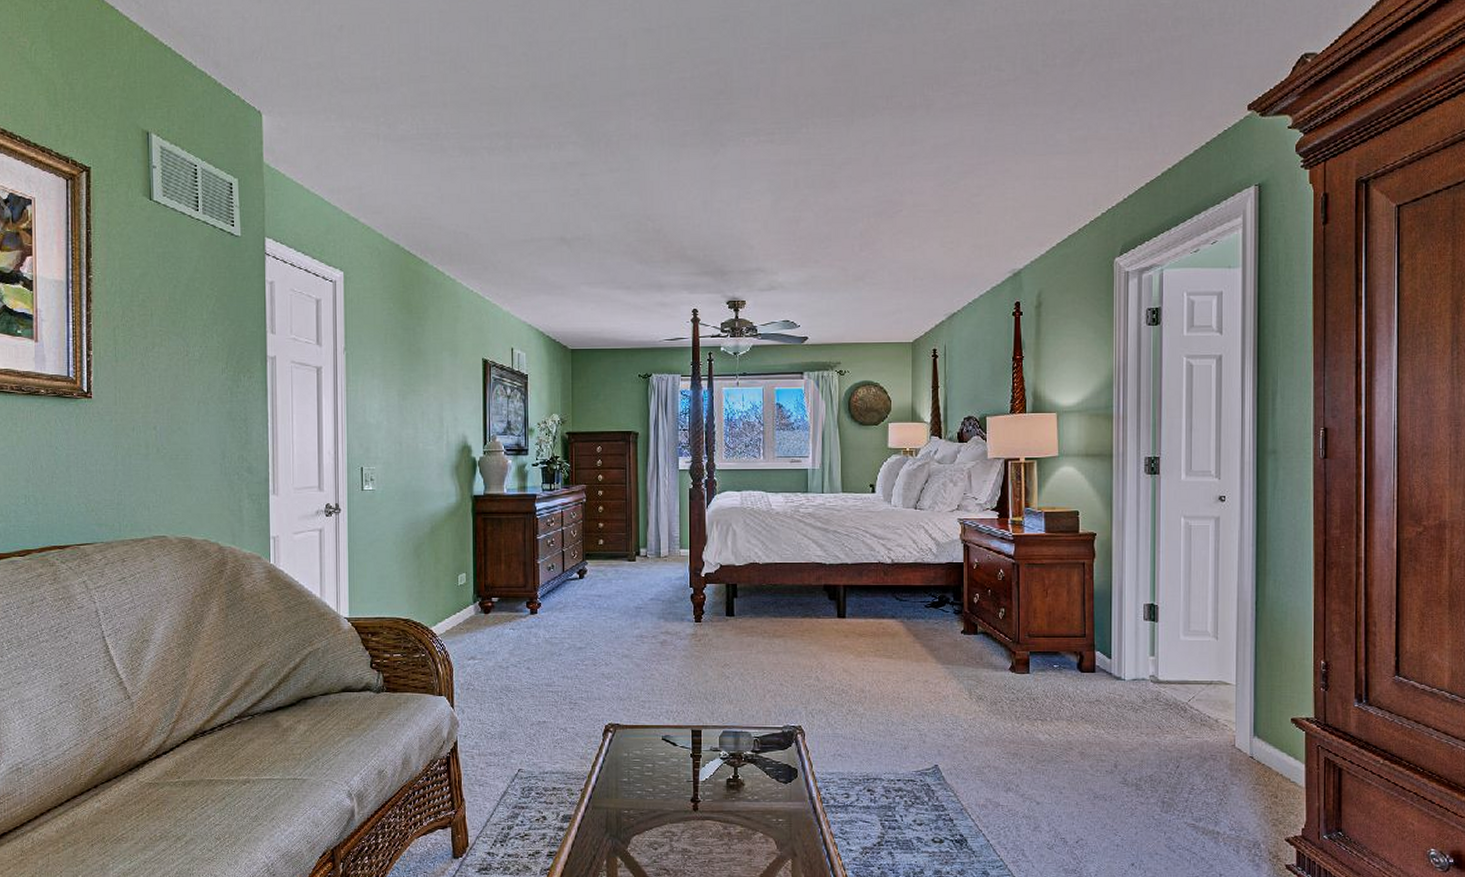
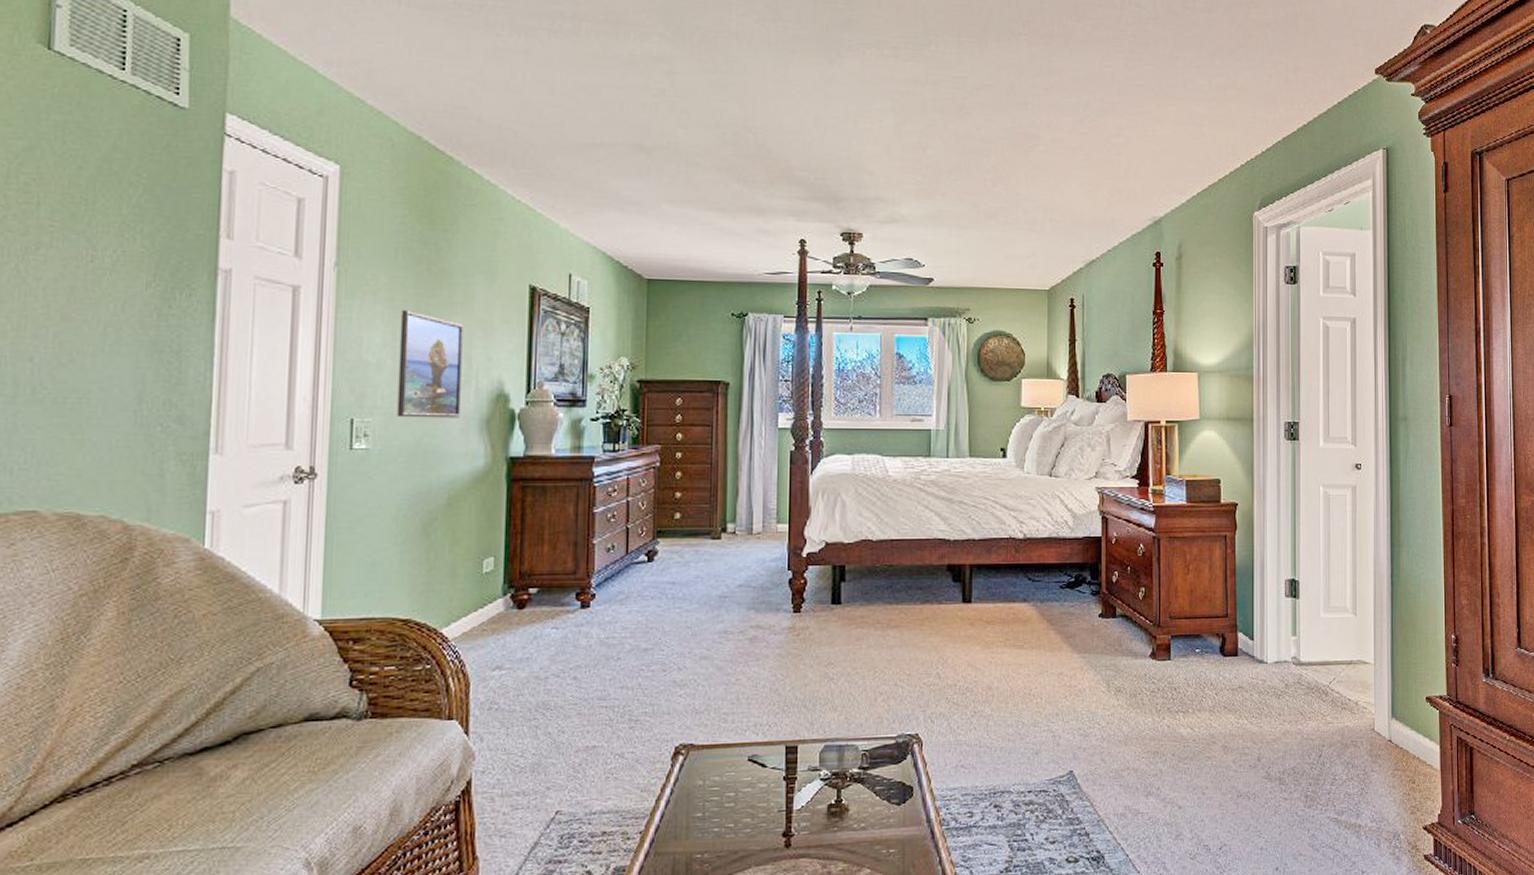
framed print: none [391,382,436,466] -> present [396,309,463,418]

